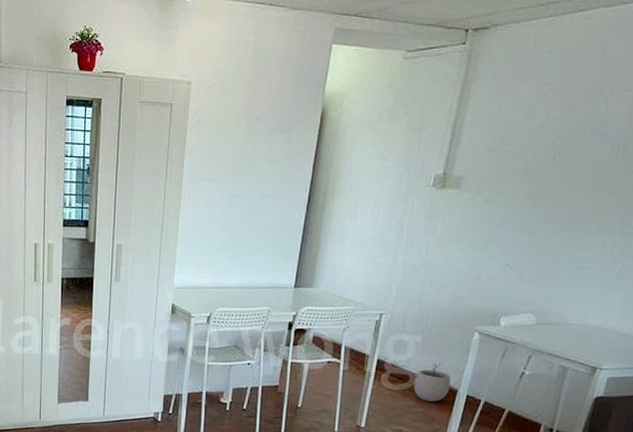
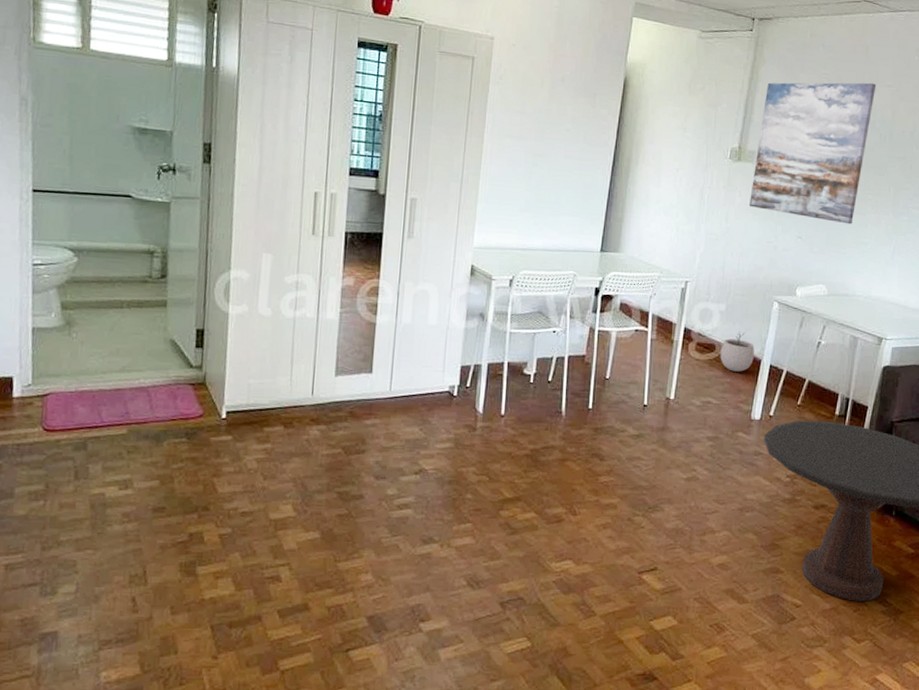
wall art: none [452,88,612,249] -> present [749,82,877,225]

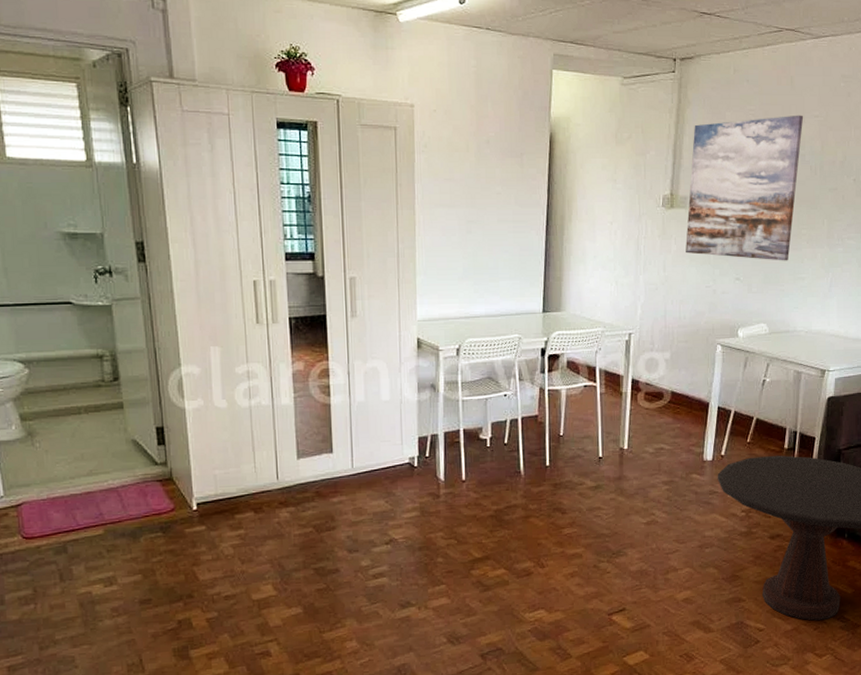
plant pot: present [720,331,754,372] -> none [668,377,702,417]

